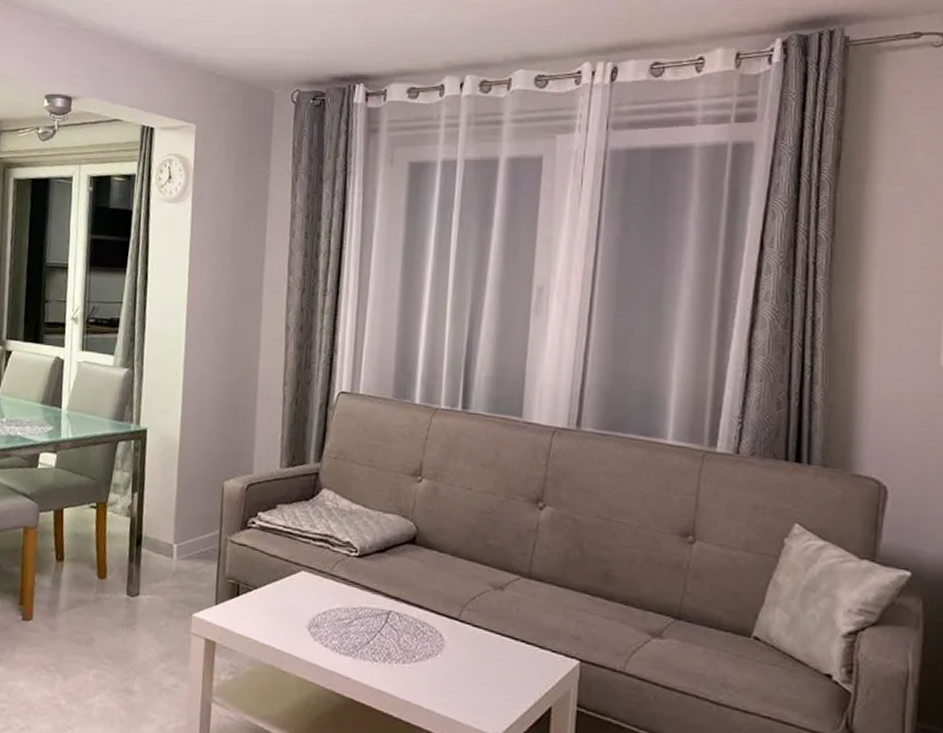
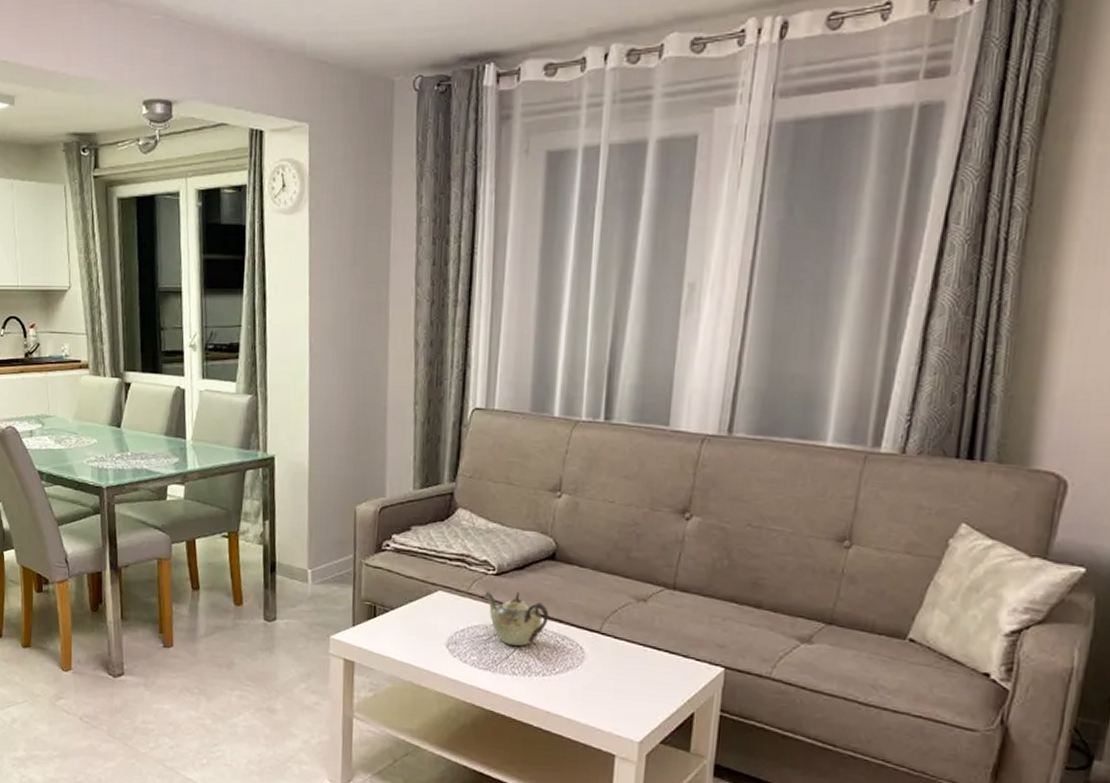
teapot: none [344,573,409,631] -> present [482,591,549,646]

